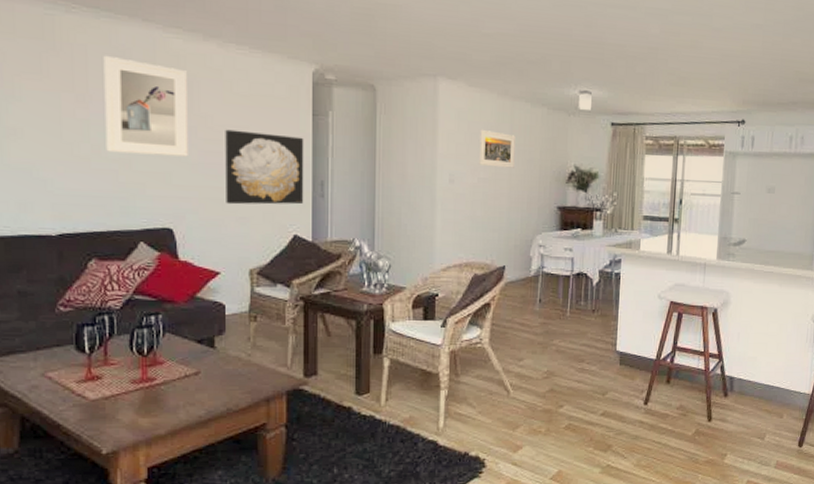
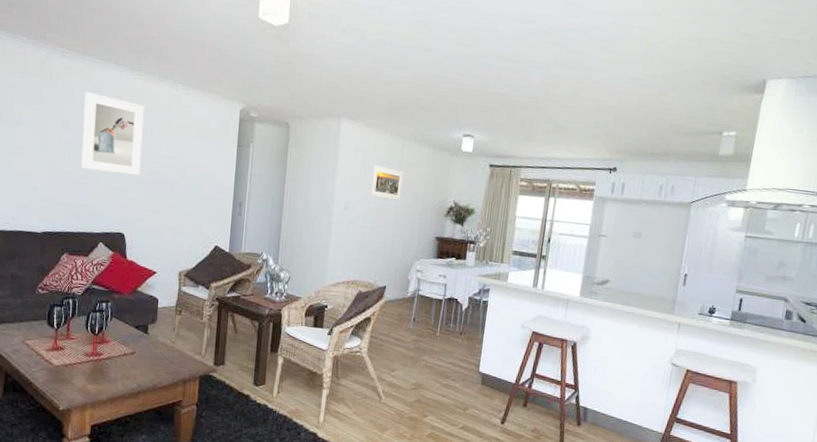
wall art: present [225,129,304,205] -> none [165,155,229,221]

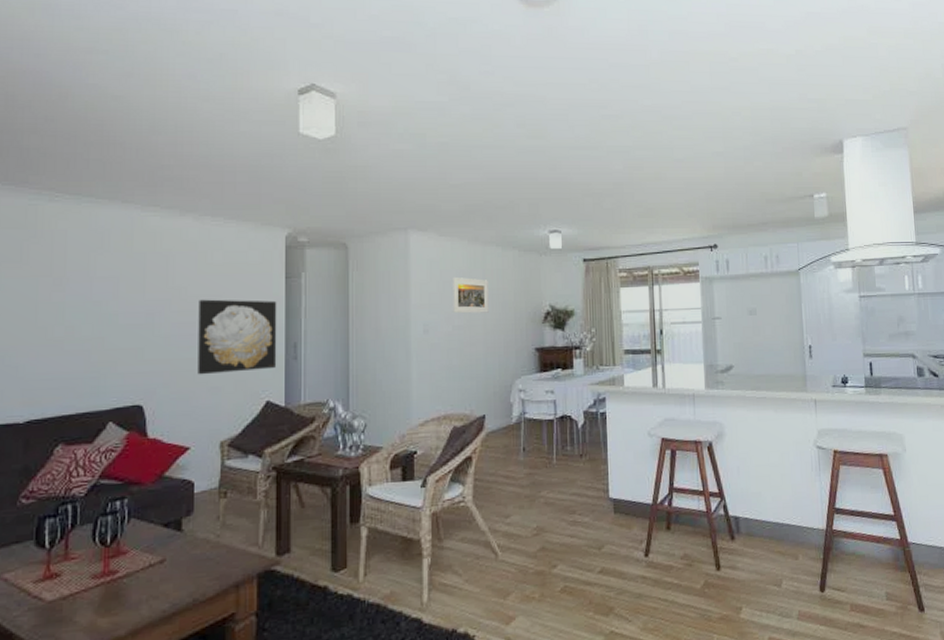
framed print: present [81,91,144,176] -> none [80,238,163,333]
wall art: none [165,155,229,221] -> present [198,299,277,375]

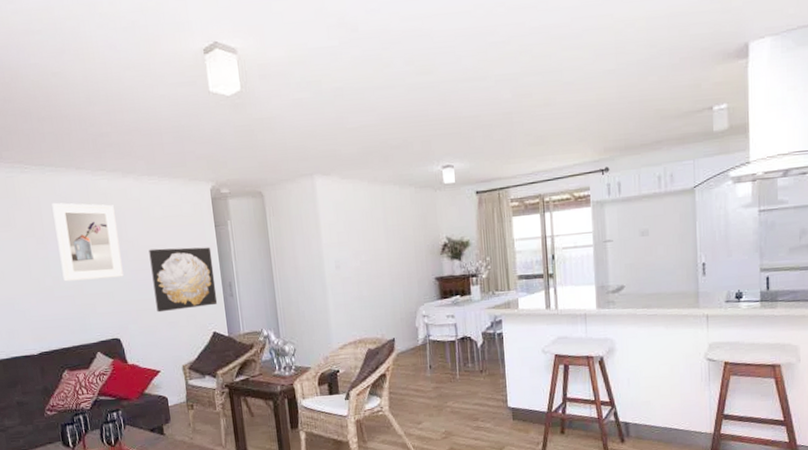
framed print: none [80,238,163,333] -> present [52,202,124,282]
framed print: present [451,276,489,314] -> none [356,216,391,250]

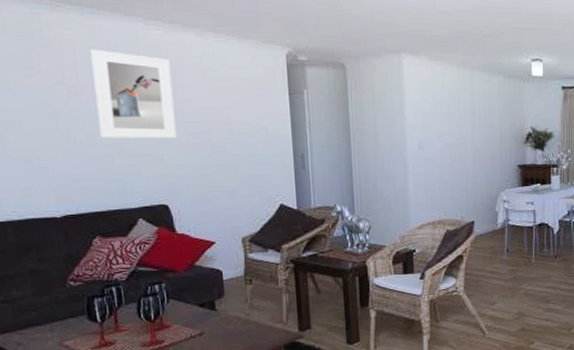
wall art: present [148,247,218,313] -> none [209,111,287,180]

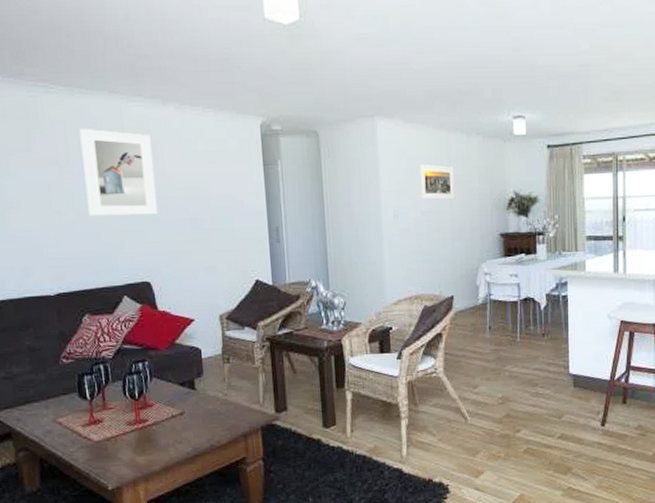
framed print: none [442,98,477,133] -> present [418,163,455,200]

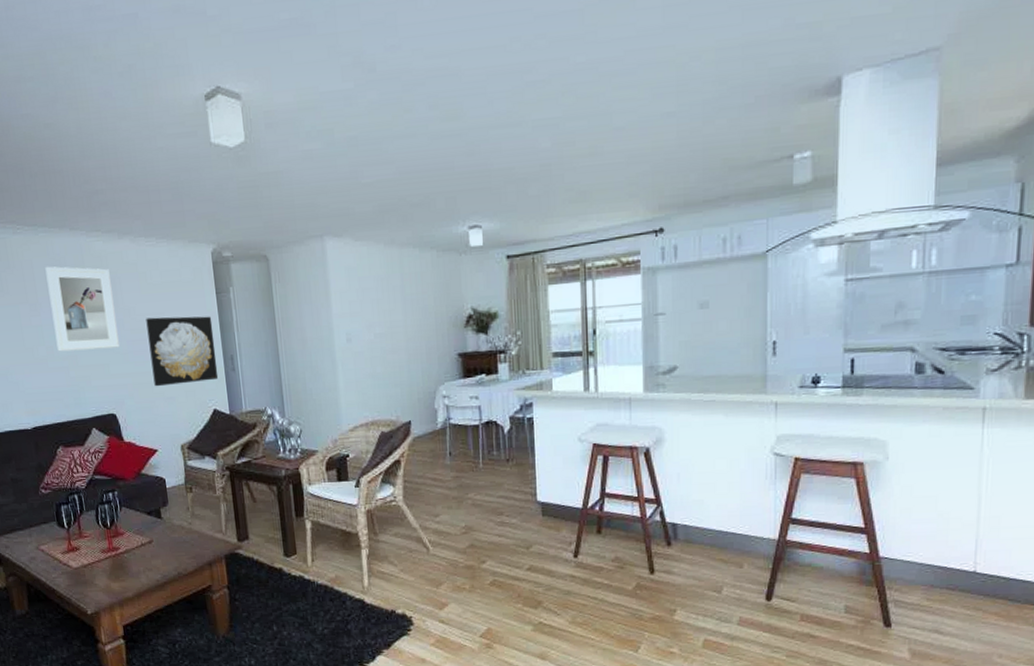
wall art: none [188,186,263,256] -> present [146,316,219,387]
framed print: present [418,163,455,200] -> none [370,283,409,321]

